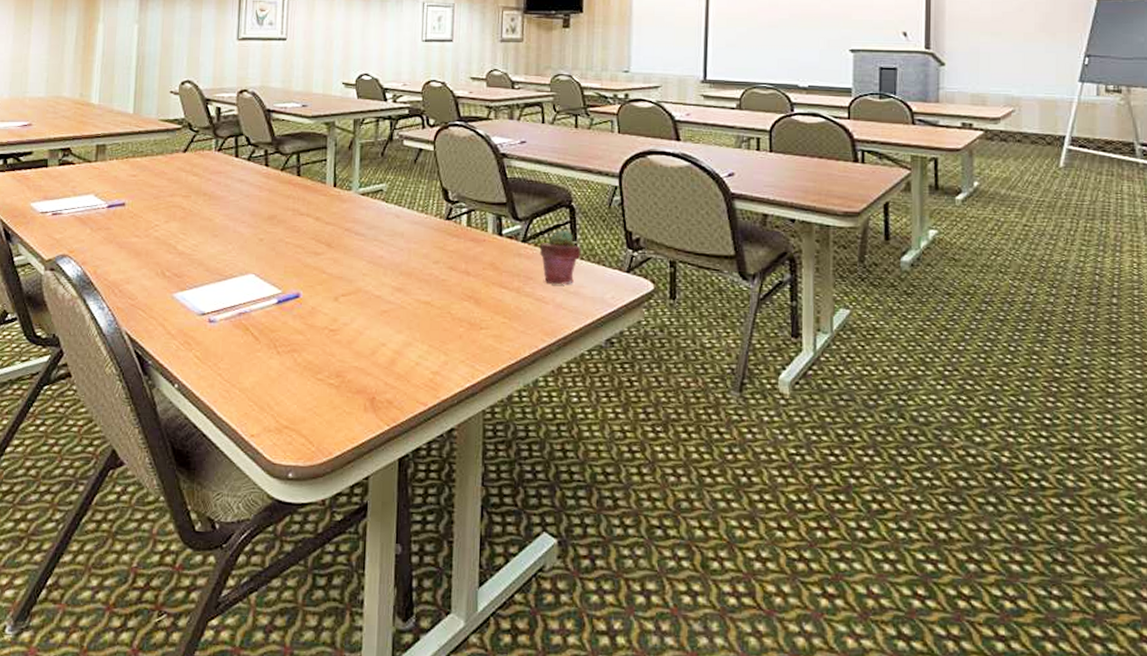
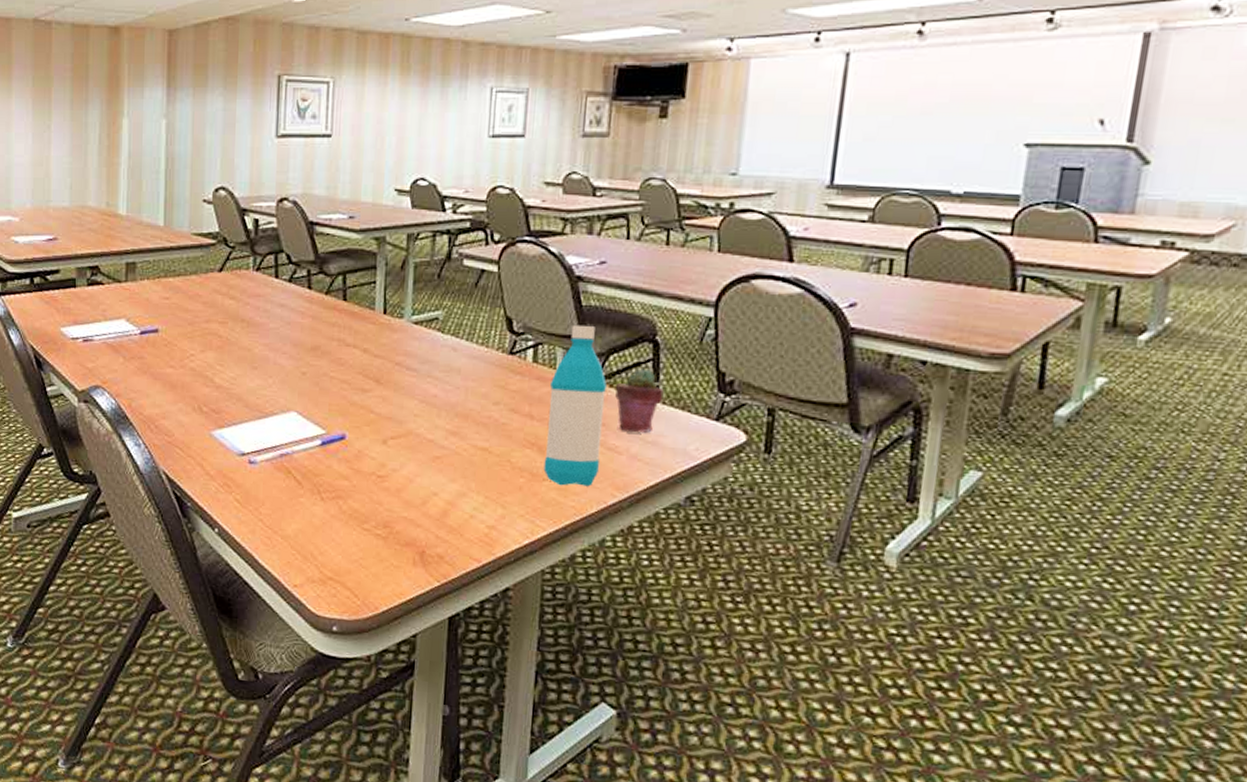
water bottle: none [480,194,533,333] -> present [543,324,608,487]

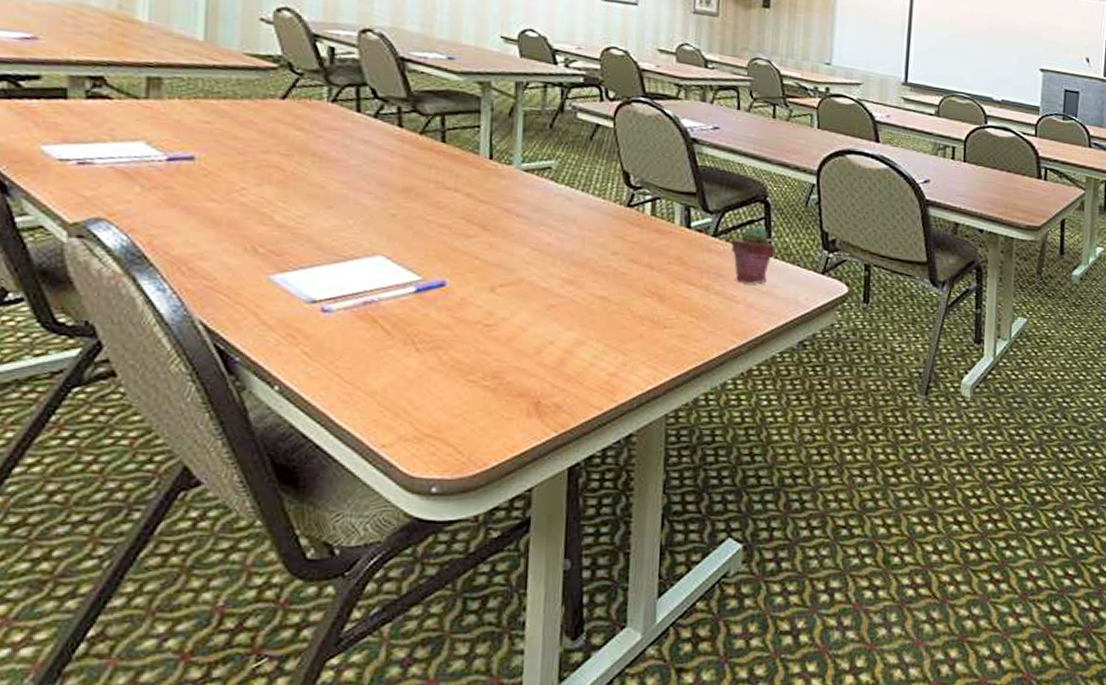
water bottle: present [543,324,608,487] -> none [665,182,724,334]

